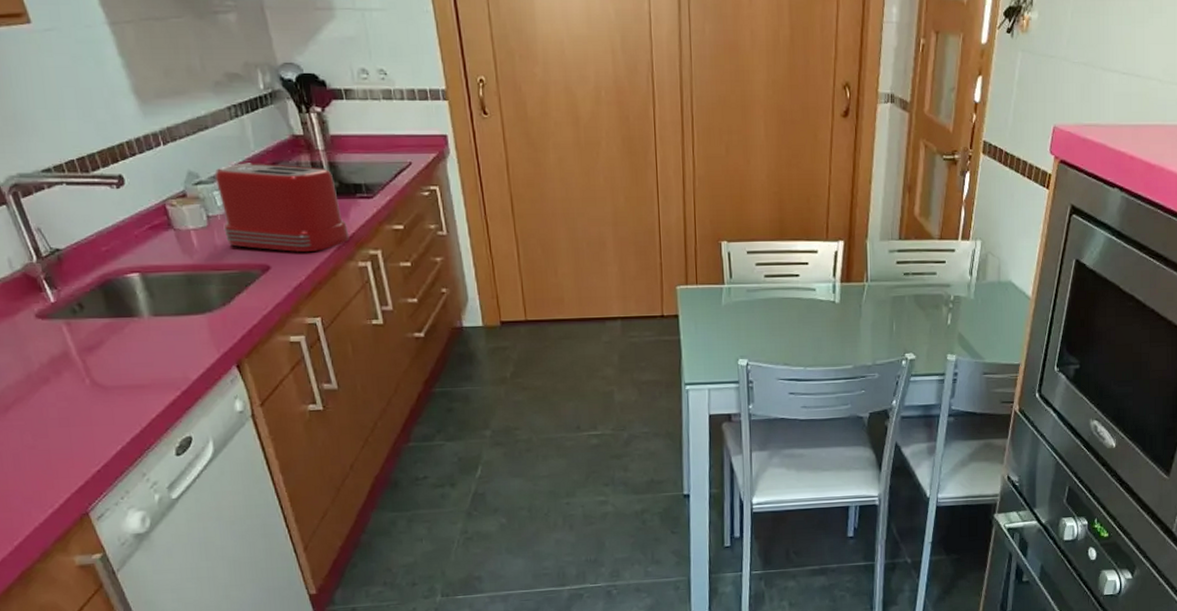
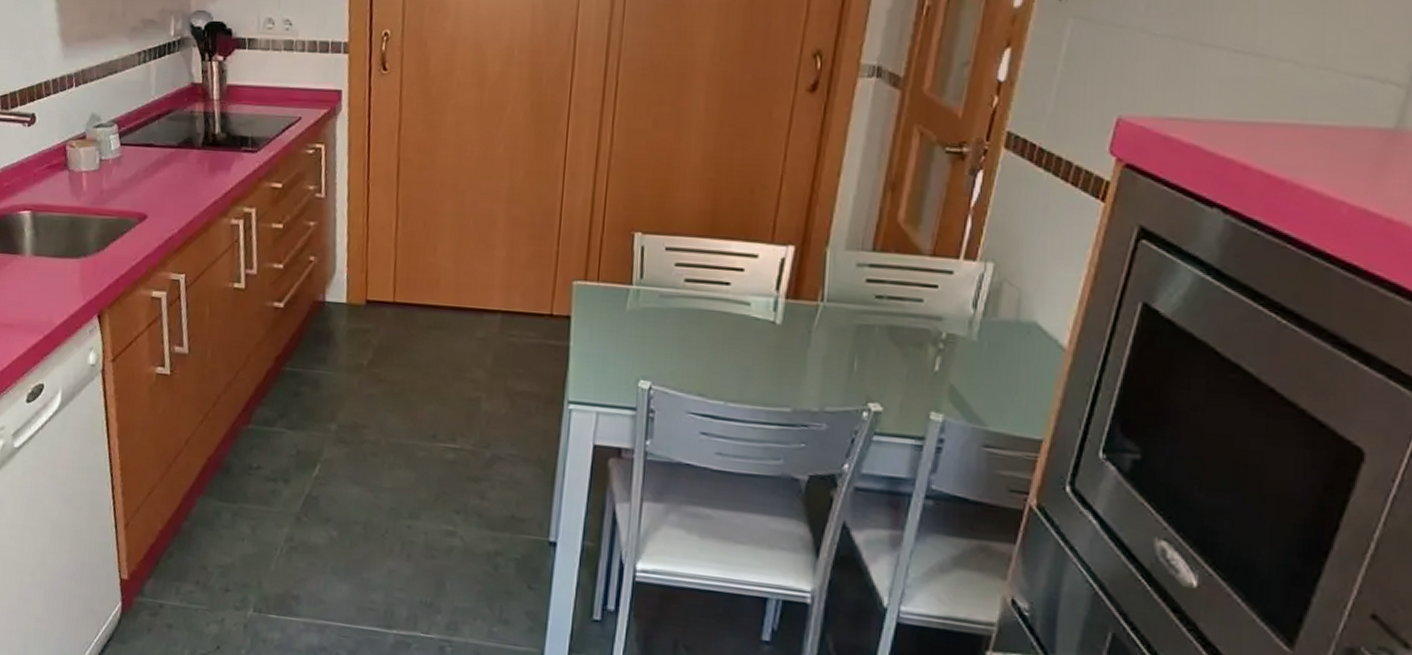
toaster: present [214,163,350,252] -> none [112,108,228,204]

